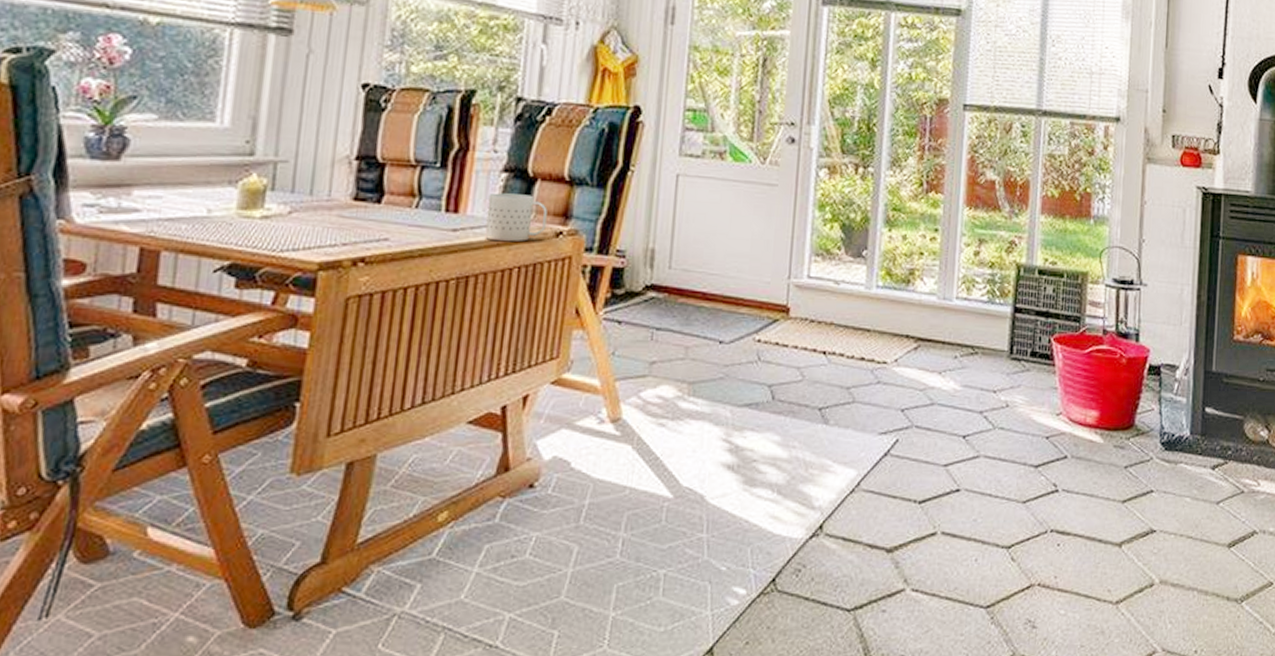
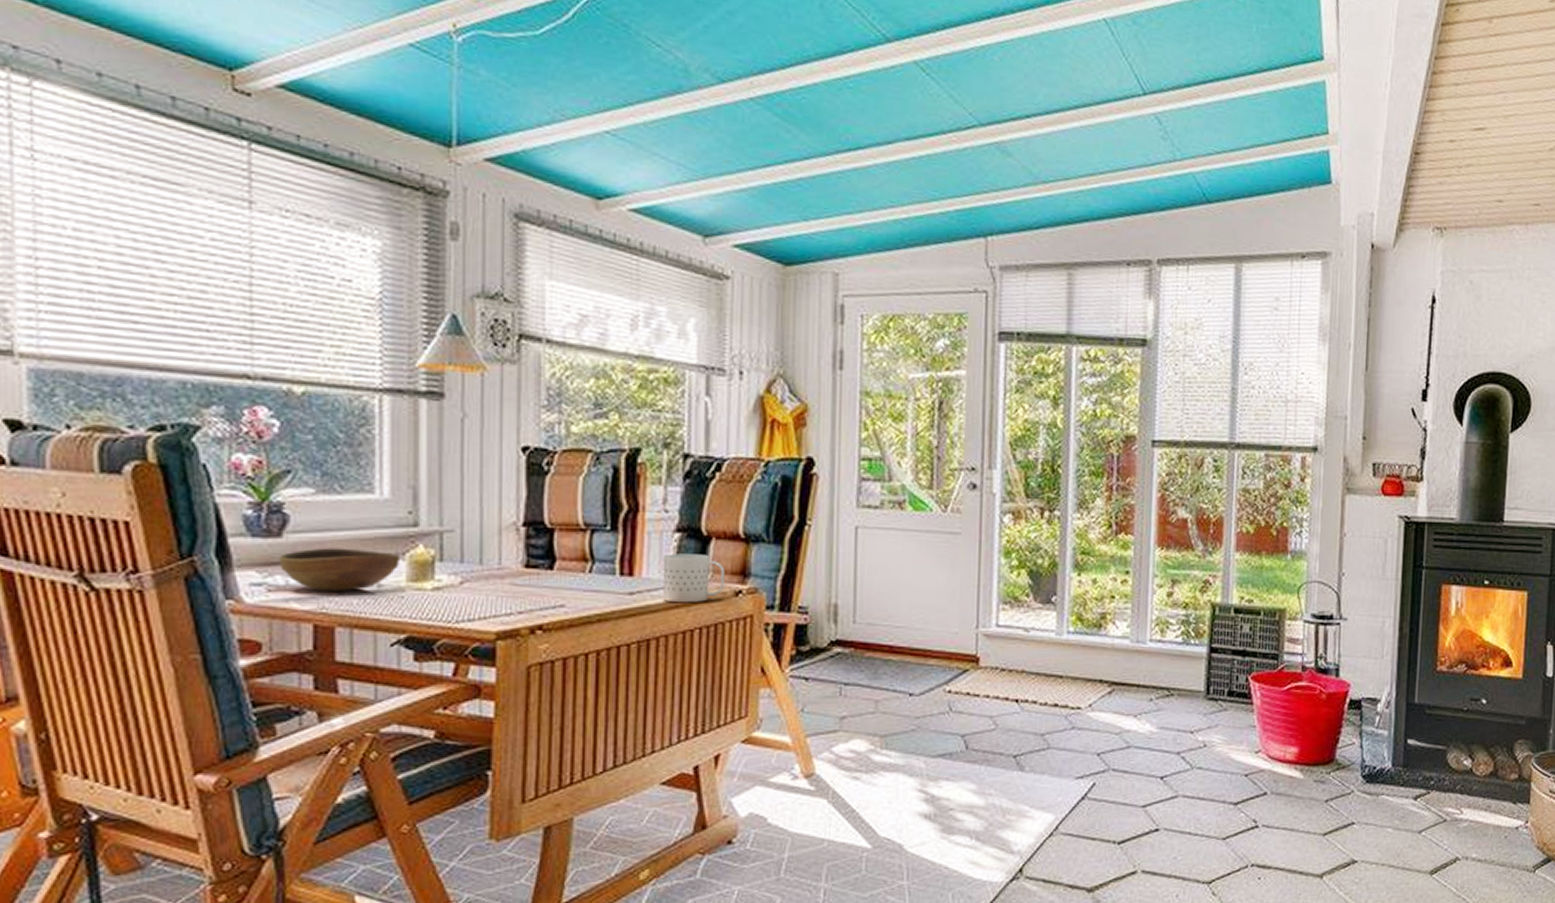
bowl: none [113,172,234,217] -> present [278,548,401,592]

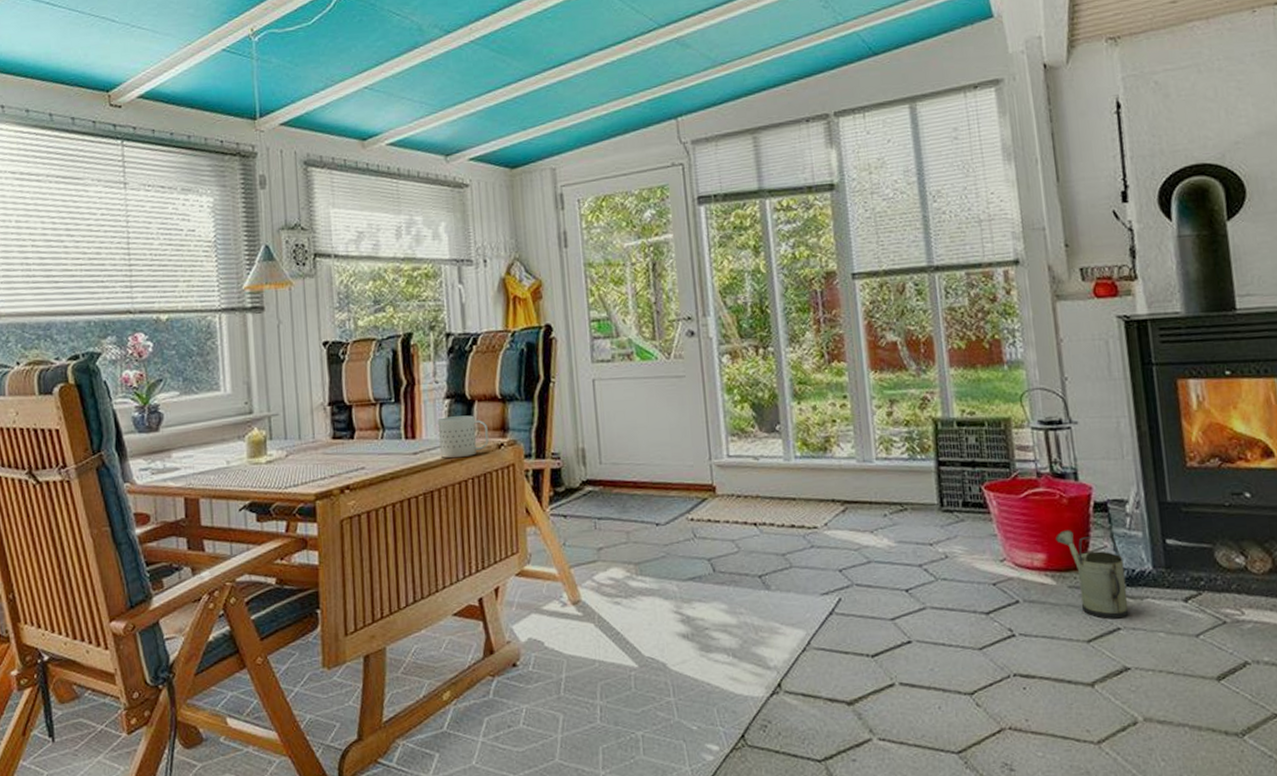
bowl: present [278,548,401,592] -> none [157,435,242,472]
watering can: none [1310,725,1367,814] -> present [1056,530,1129,619]

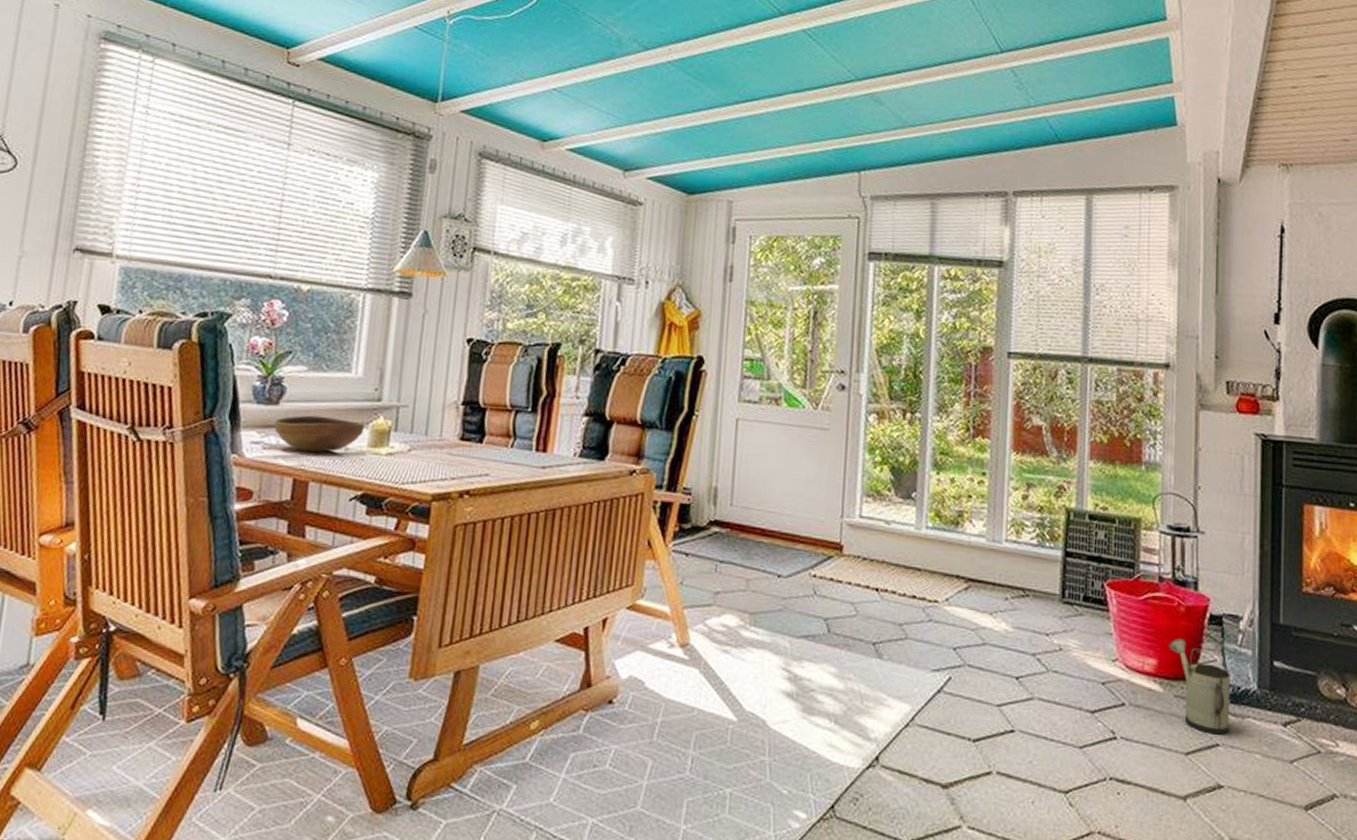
bowl: none [157,435,242,472] -> present [274,415,365,453]
mug: present [437,415,489,459] -> none [569,434,623,479]

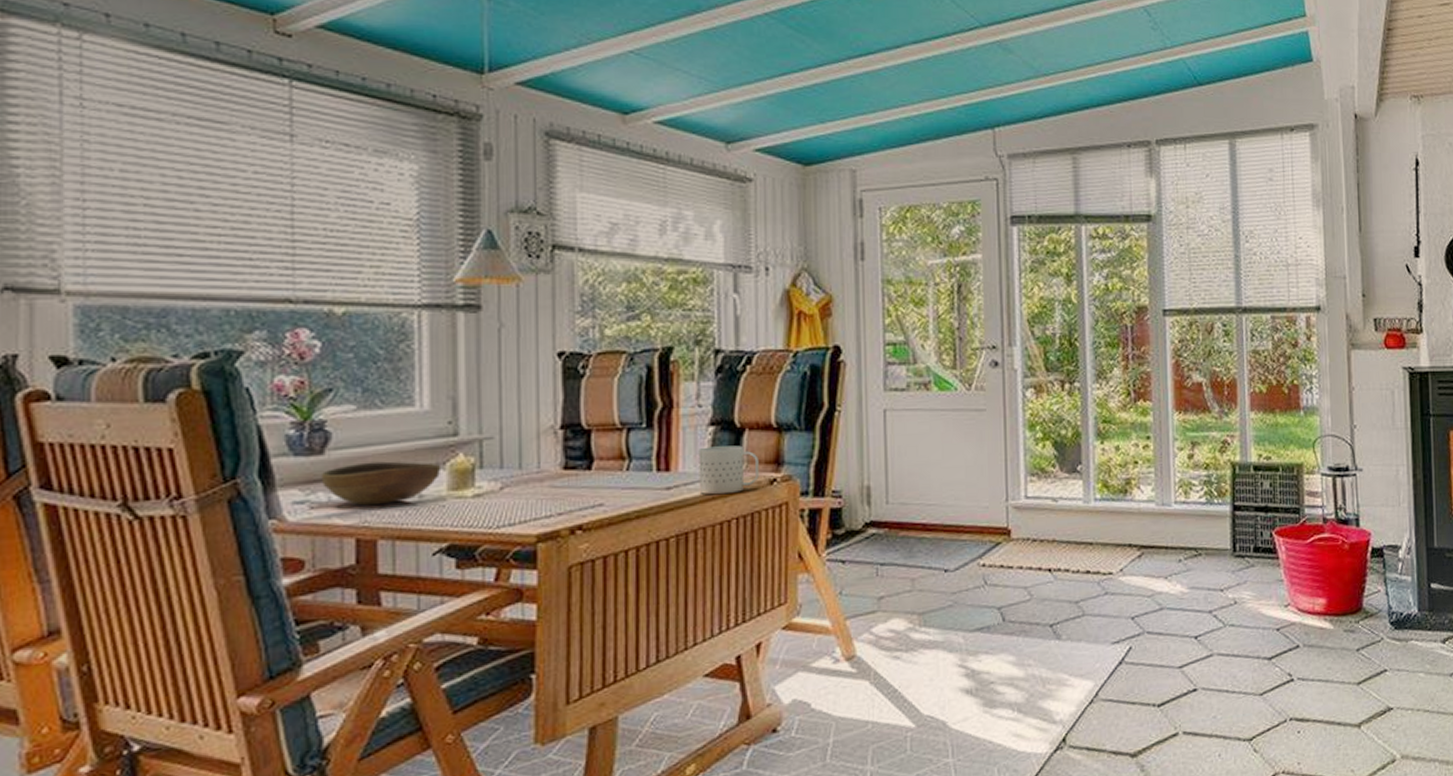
mug: none [569,434,623,479] -> present [698,445,759,495]
watering can: present [1169,638,1231,735] -> none [1336,575,1395,661]

